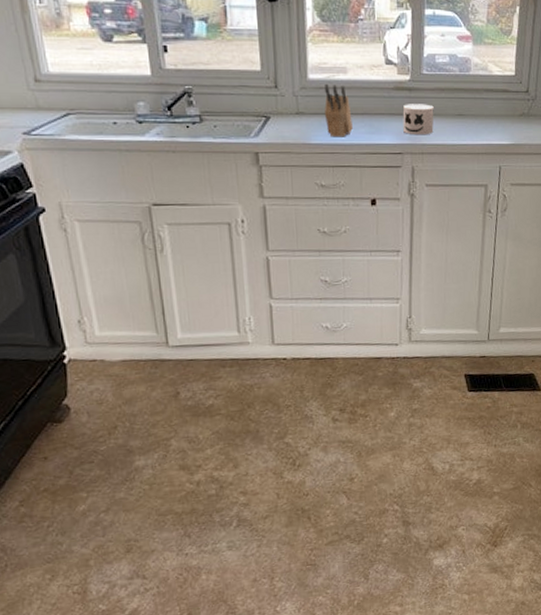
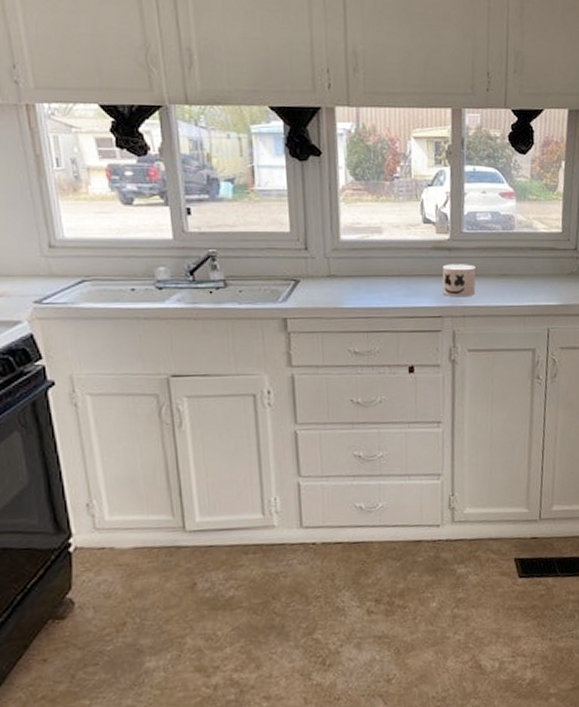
knife block: present [325,83,353,138] -> none [358,244,388,301]

